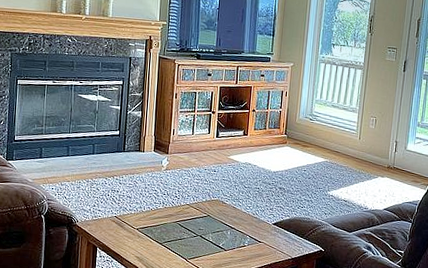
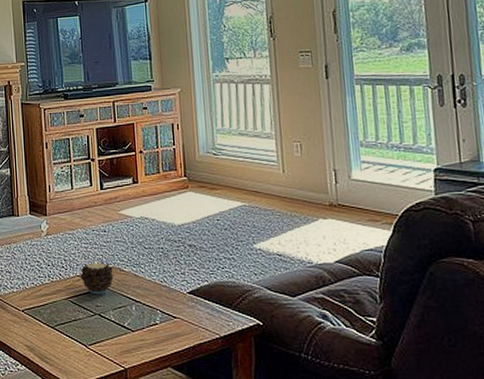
candle: none [189,193,217,220] -> present [80,260,114,294]

